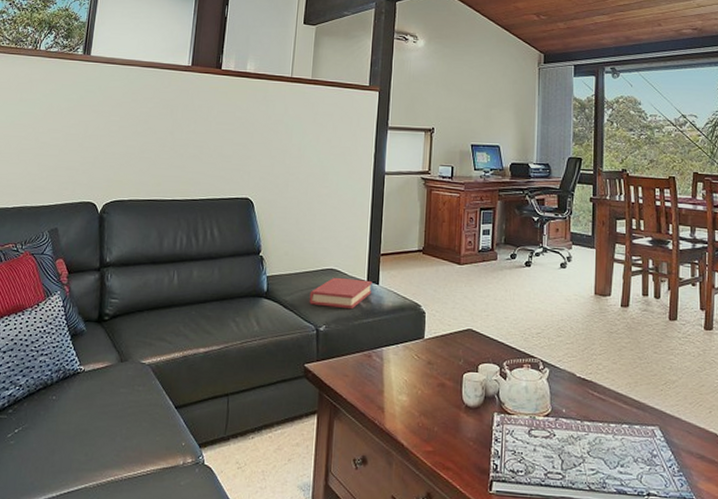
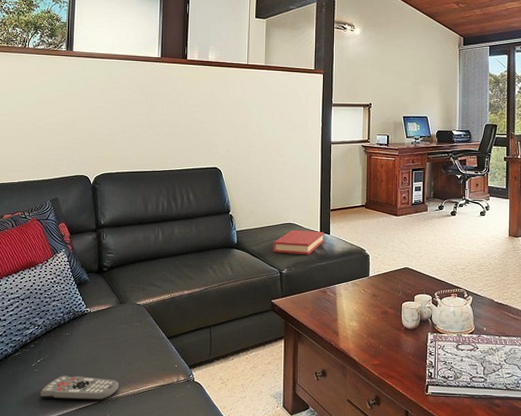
remote control: none [13,450,112,486] -> present [40,375,119,401]

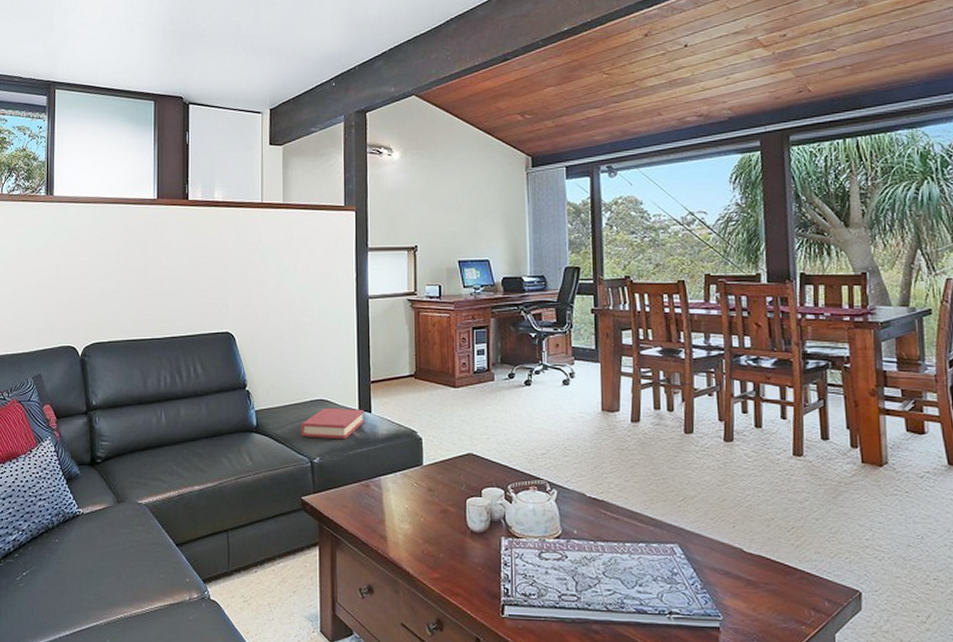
remote control: present [40,375,119,401] -> none [27,592,120,624]

